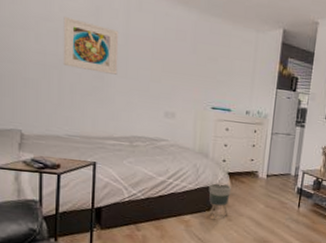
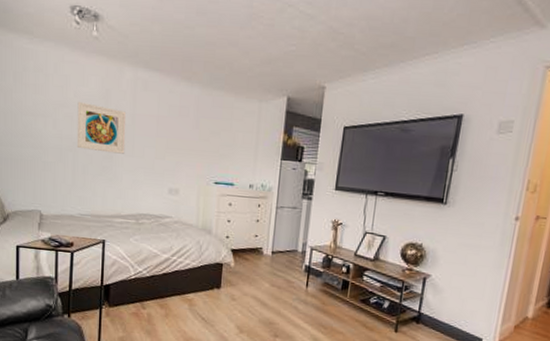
planter: present [208,183,231,220] -> none [212,260,235,299]

